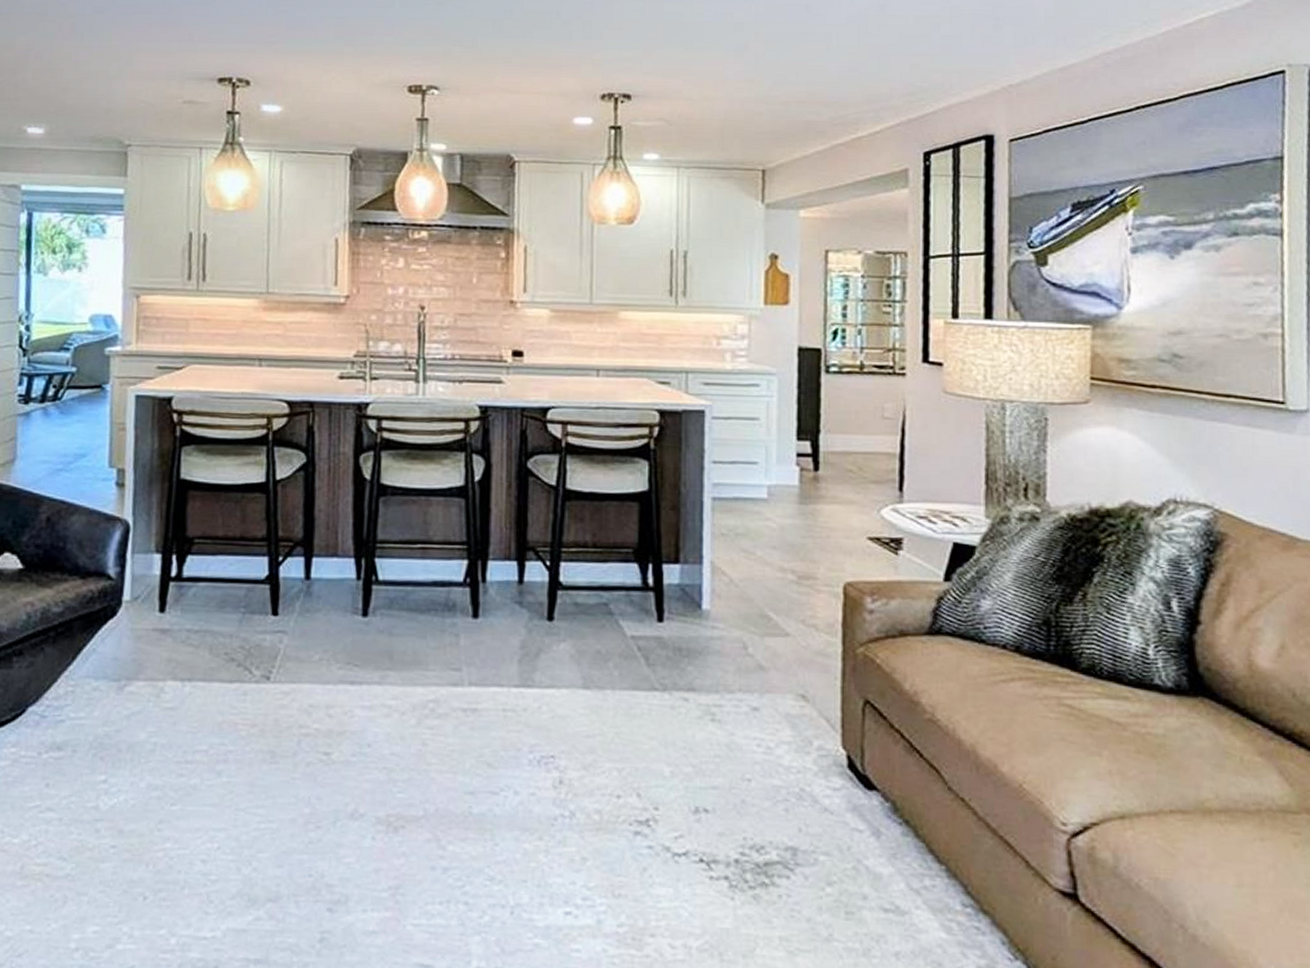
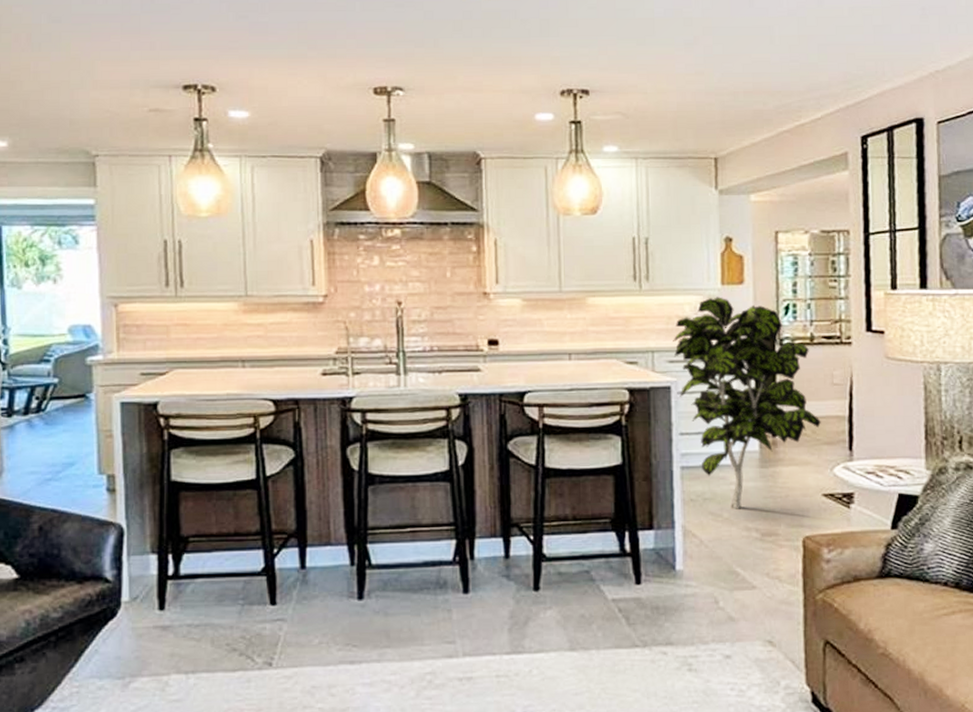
indoor plant: none [709,317,869,548] -> present [673,297,821,509]

